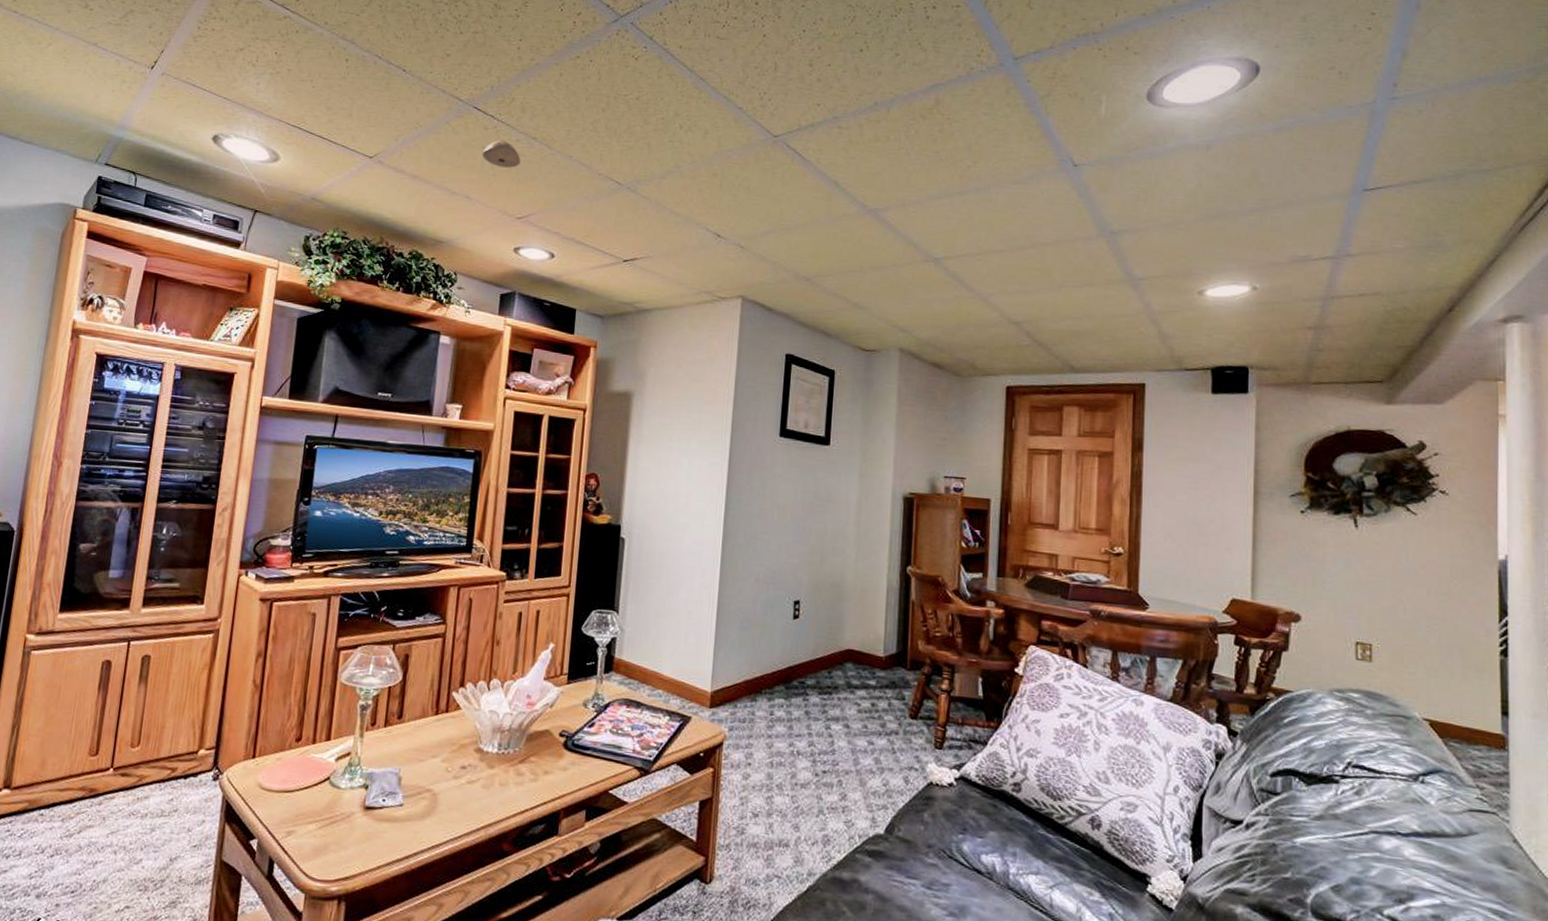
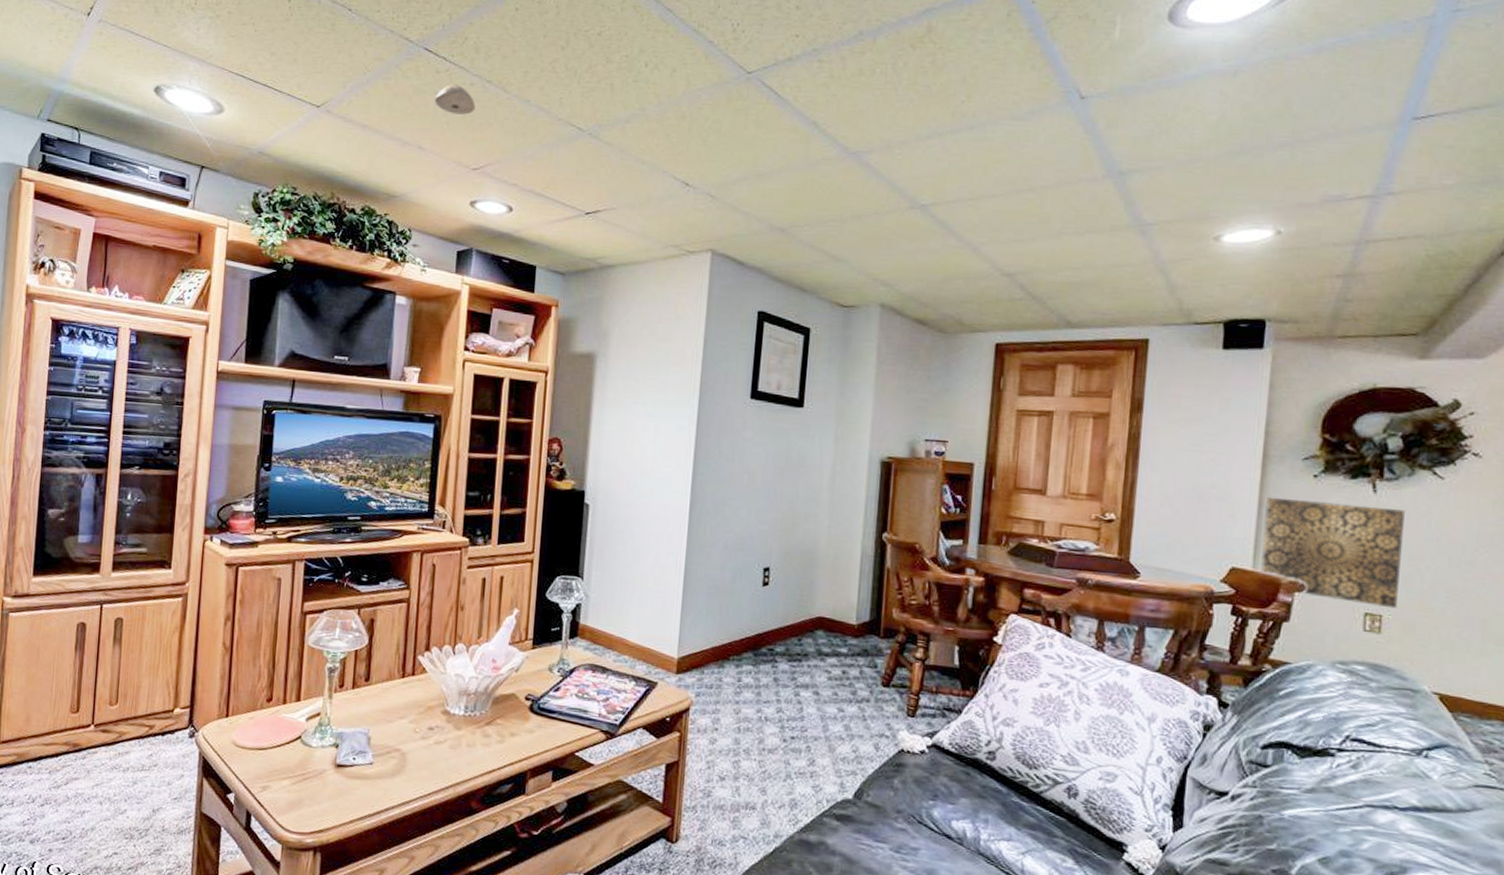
wall art: none [1259,532,1385,638] -> present [1260,498,1405,609]

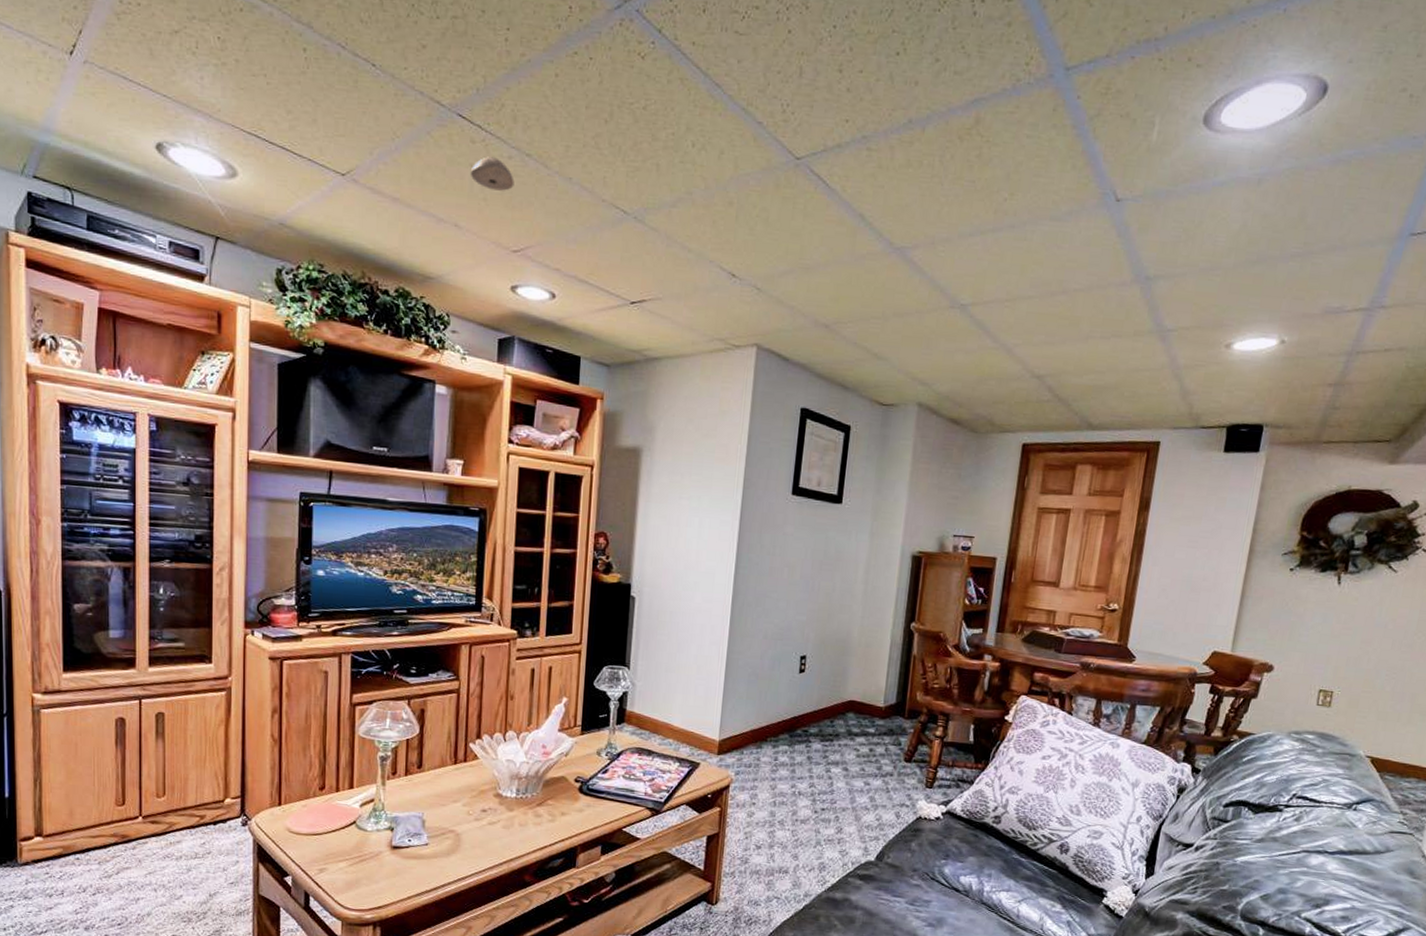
wall art: present [1260,498,1405,609] -> none [1237,589,1362,686]

